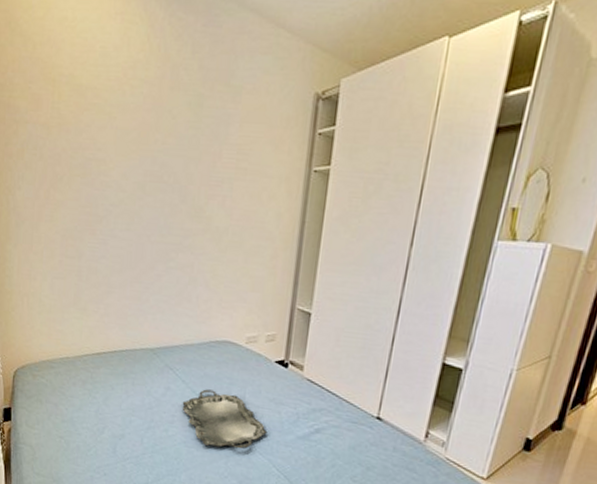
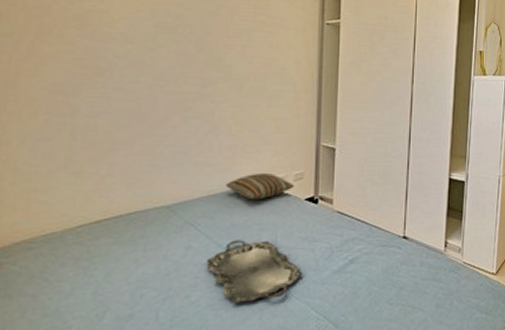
pillow: none [201,329,265,356] -> present [225,172,294,200]

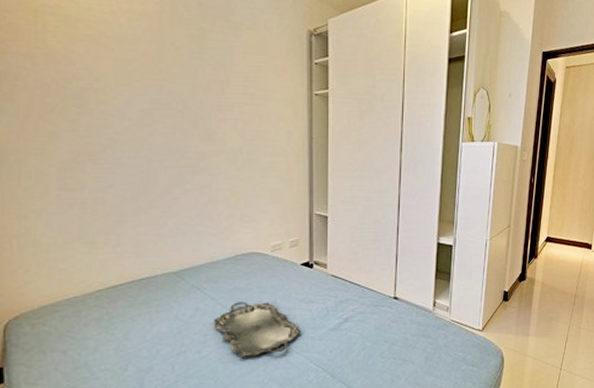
pillow: present [225,172,294,200] -> none [226,240,290,266]

